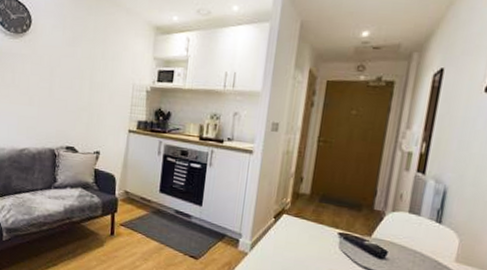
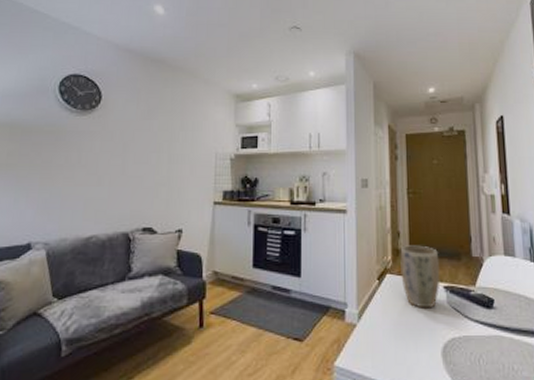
plant pot: none [297,190,339,250] -> present [400,245,440,309]

